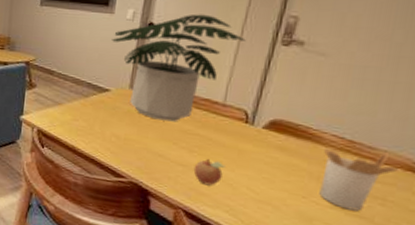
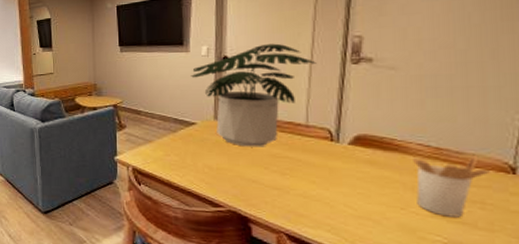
fruit: present [193,158,226,186] -> none [288,179,319,207]

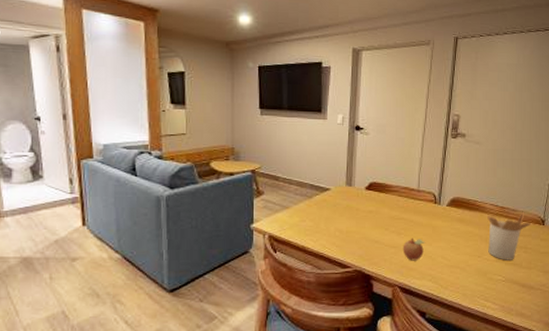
potted plant: present [191,43,316,147] -> none [327,116,427,211]
fruit: none [288,179,319,207] -> present [402,238,425,261]

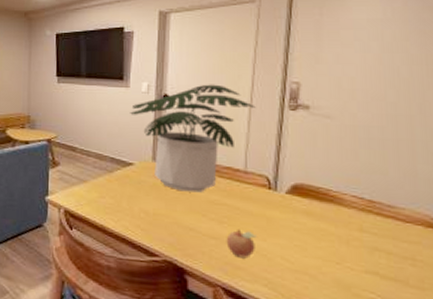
potted plant: none [327,116,427,211] -> present [130,84,256,193]
utensil holder: present [487,212,531,260] -> none [348,210,419,274]

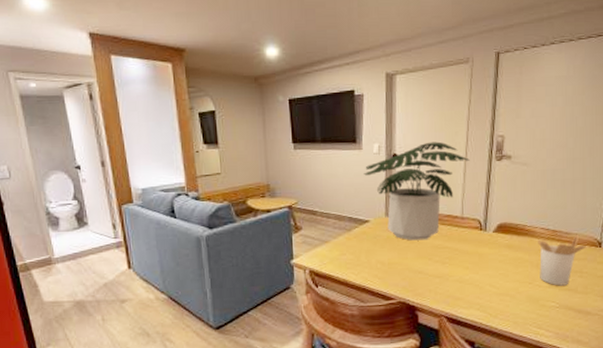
fruit: present [226,229,257,259] -> none [448,266,471,290]
utensil holder: none [348,210,419,274] -> present [538,235,586,286]

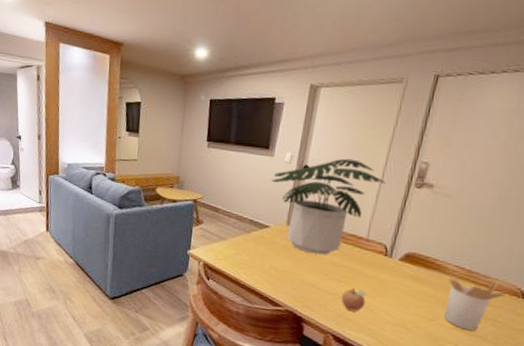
fruit: none [448,266,471,290] -> present [341,287,368,312]

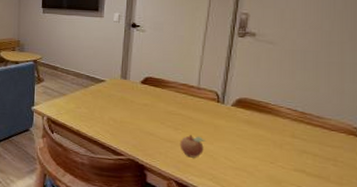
potted plant: present [272,158,386,256] -> none [103,14,210,105]
utensil holder: present [444,278,506,331] -> none [283,120,342,172]

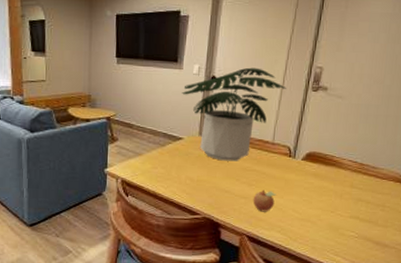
potted plant: none [103,14,210,105] -> present [182,67,286,162]

